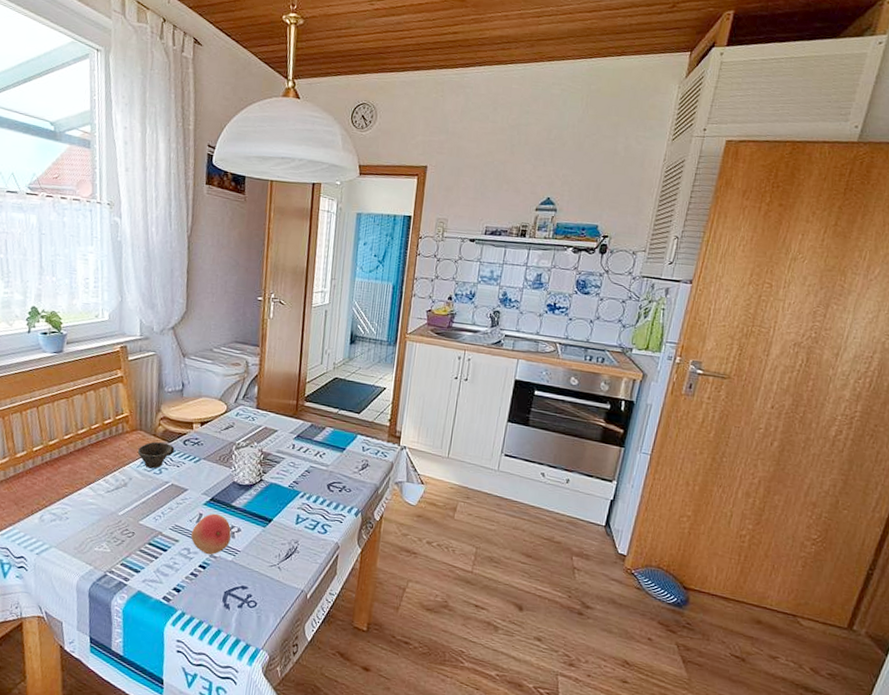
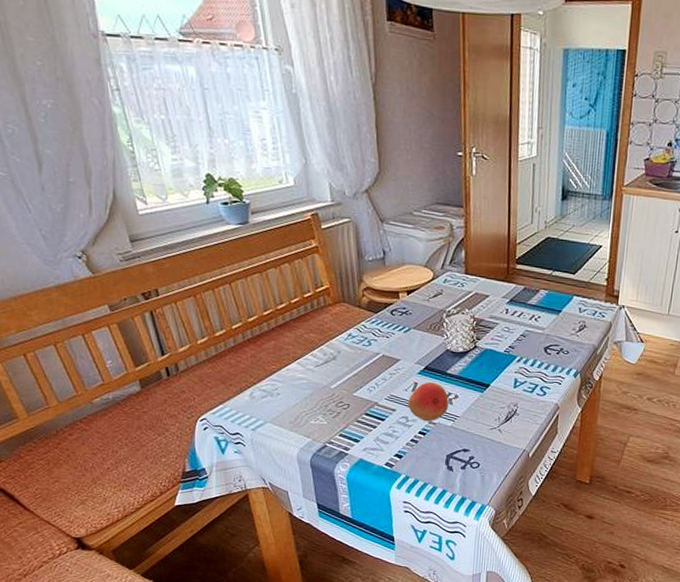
cup: present [137,442,175,469] -> none [343,313,382,341]

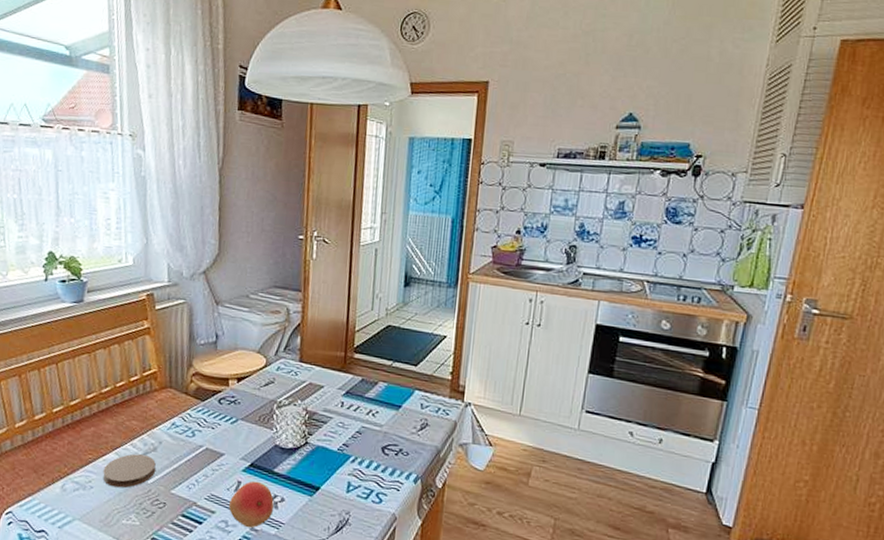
coaster: none [288,363,337,394] -> present [102,453,156,488]

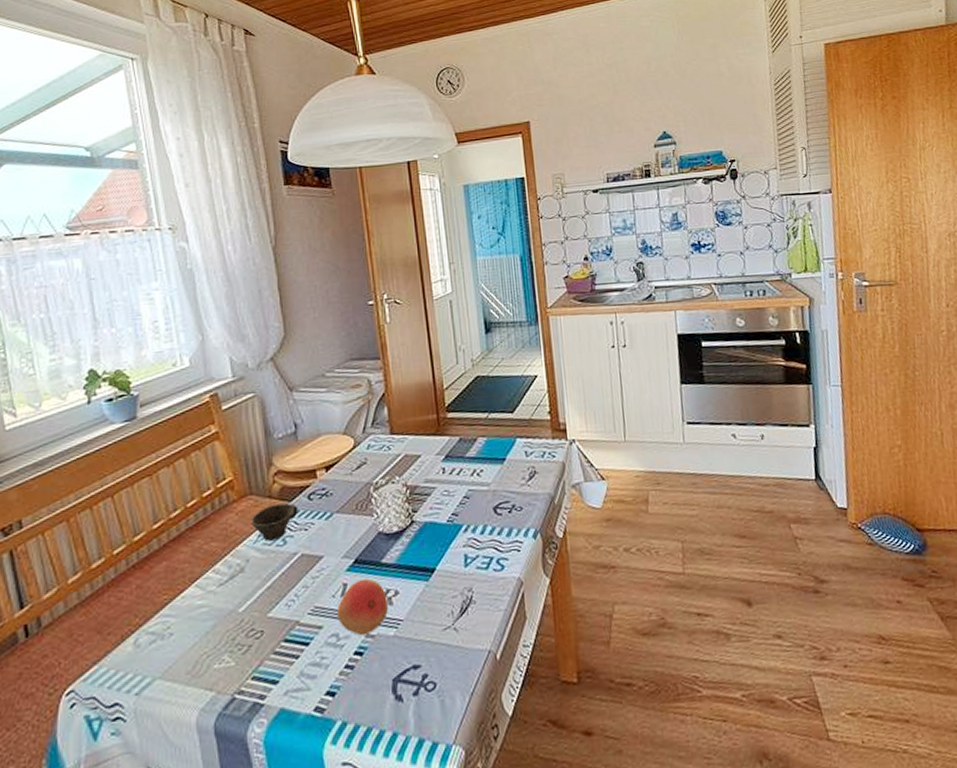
coaster: present [102,453,156,488] -> none [183,579,245,628]
cup: none [167,400,209,431] -> present [251,503,298,541]

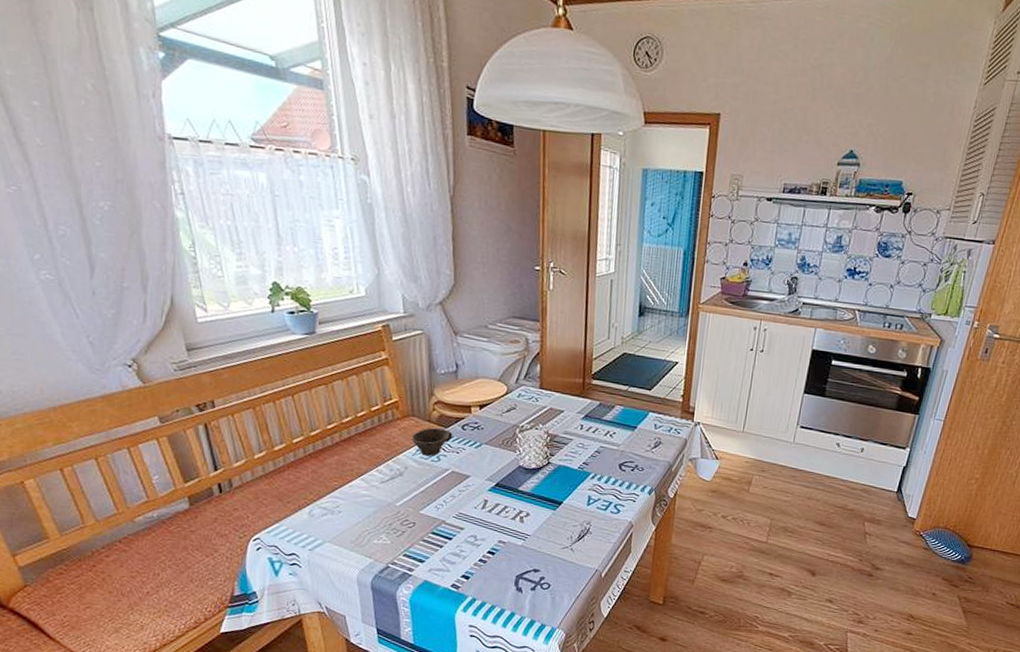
fruit: present [337,578,388,636] -> none [477,499,520,541]

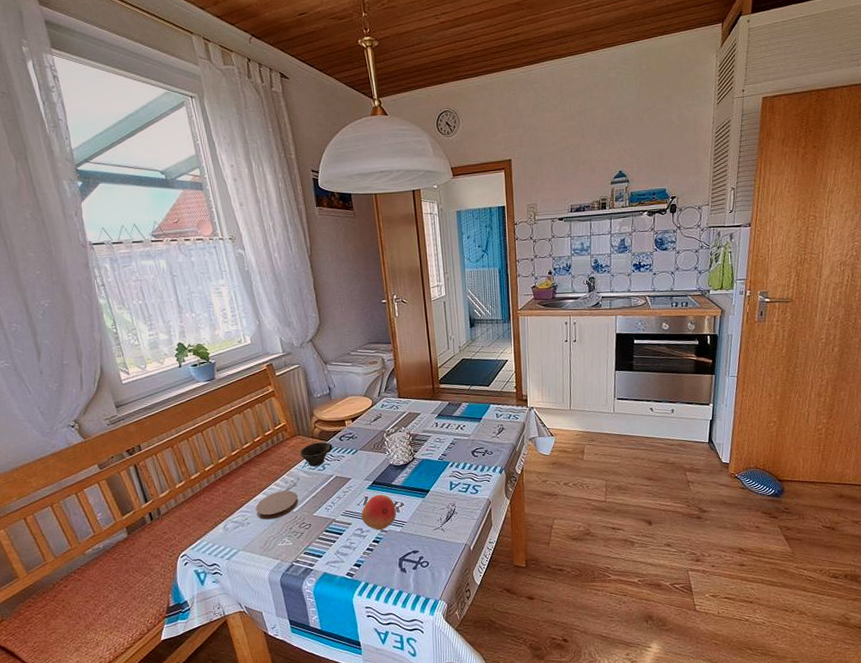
coaster: none [350,479,403,511] -> present [256,490,298,520]
fruit: none [477,499,520,541] -> present [361,494,396,531]

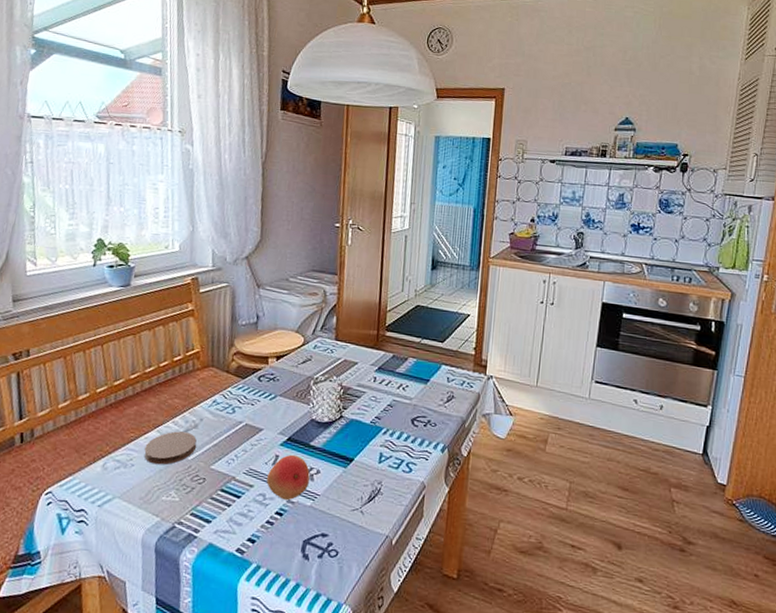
cup: present [300,442,333,467] -> none [209,379,249,408]

